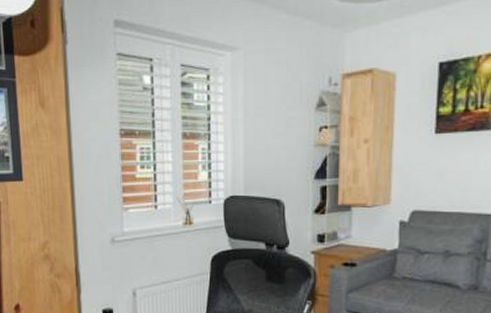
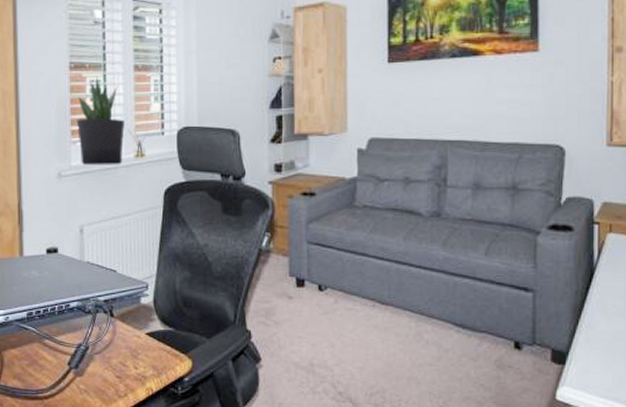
planter: none [127,143,174,232] -> present [76,76,125,166]

